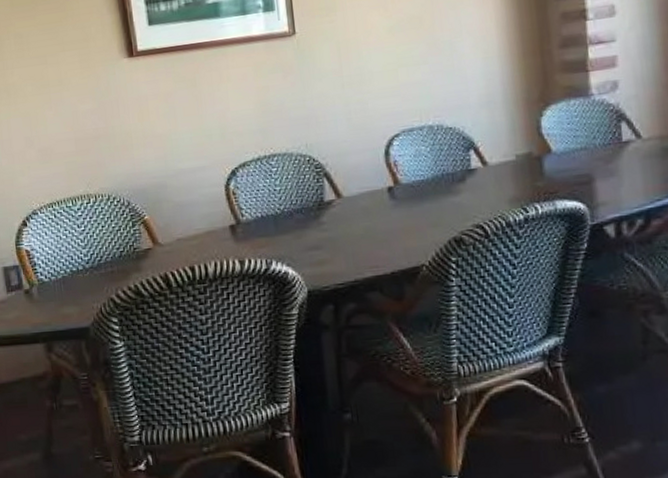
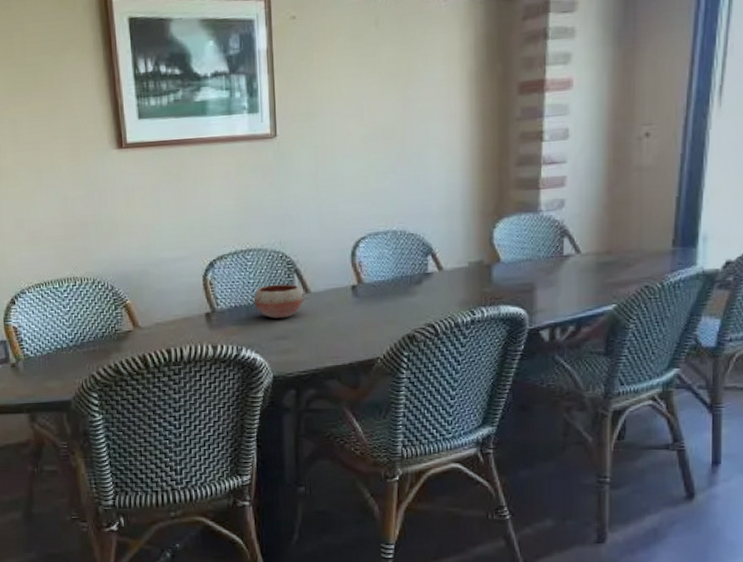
bowl: none [281,189,336,227] -> present [253,284,303,318]

